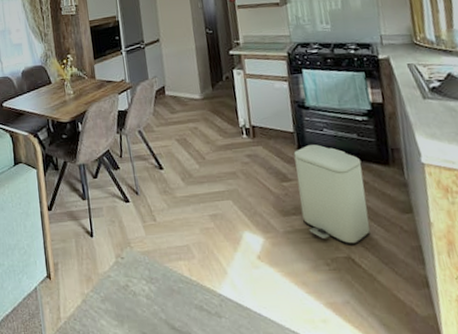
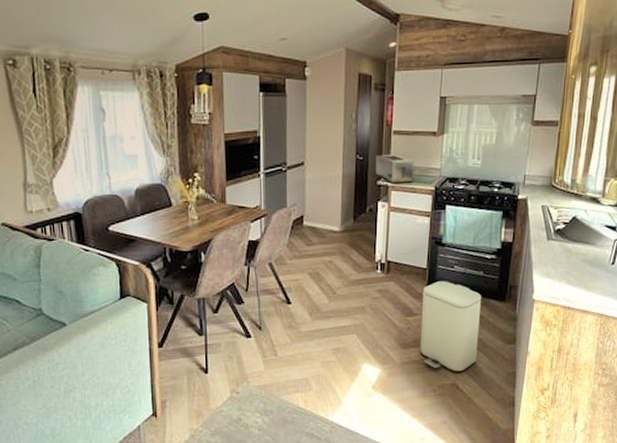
toaster: none [224,25,264,53] -> present [376,153,414,185]

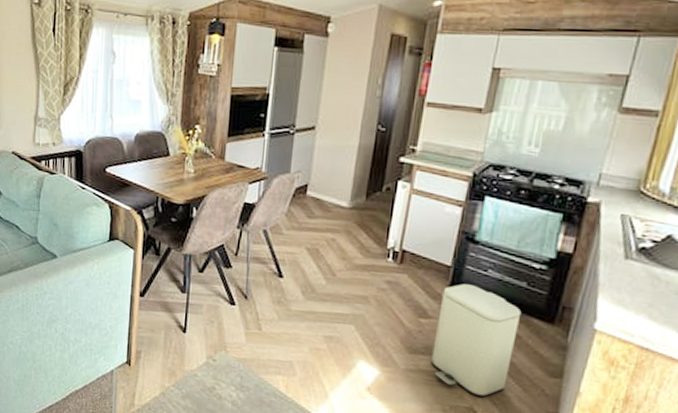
toaster: present [376,153,414,185] -> none [399,127,450,165]

